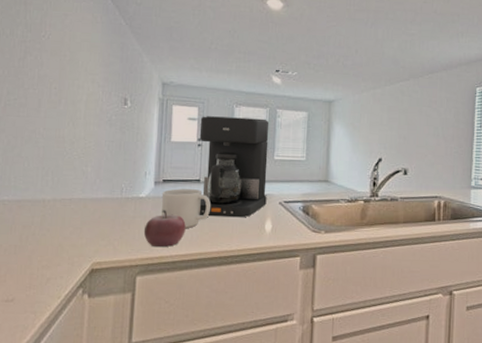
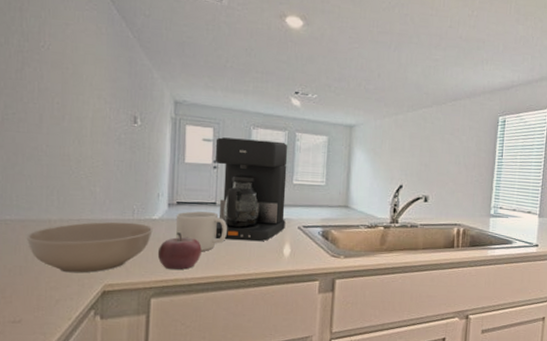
bowl: none [21,200,140,252] -> present [26,221,153,273]

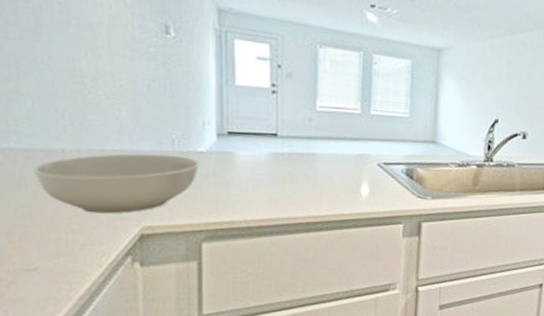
fruit: present [157,231,202,270] -> none [207,166,262,211]
mug: present [175,211,227,251] -> none [227,143,292,190]
coffee maker: present [215,137,288,242] -> none [273,56,364,180]

